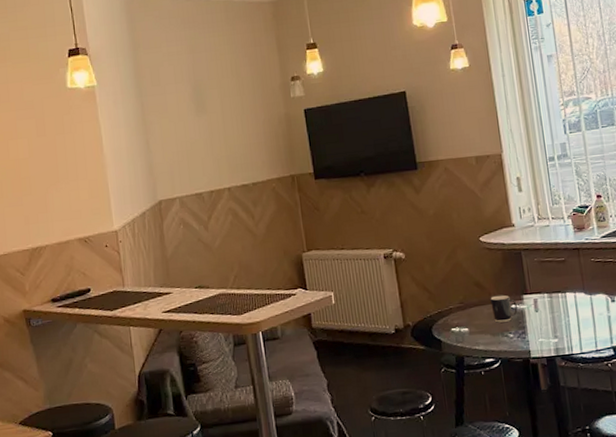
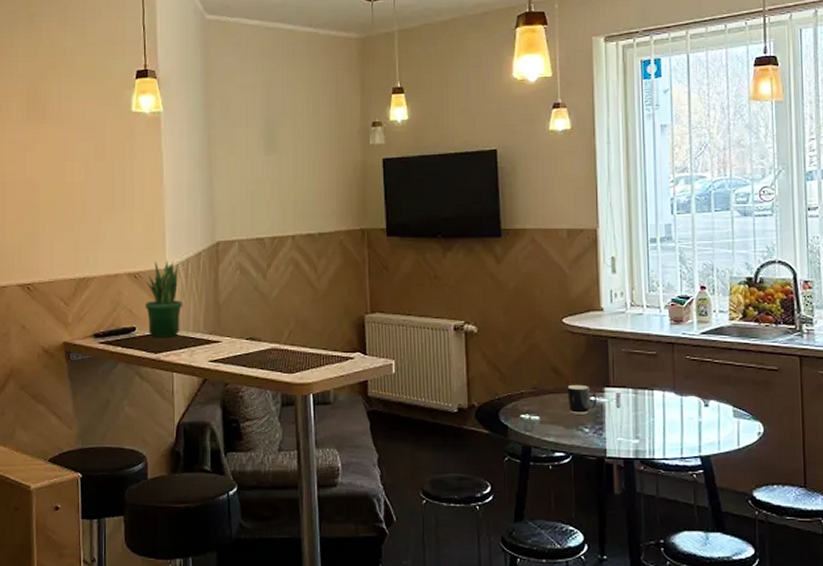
planter: none [96,223,133,297] -> present [145,260,183,338]

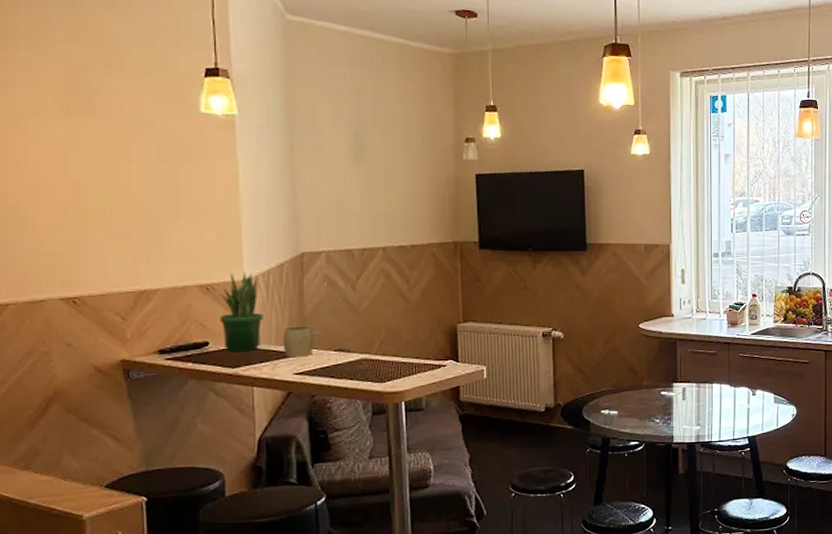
mug: none [199,314,237,345] -> present [282,326,324,358]
mug: present [567,384,597,414] -> none [642,381,666,408]

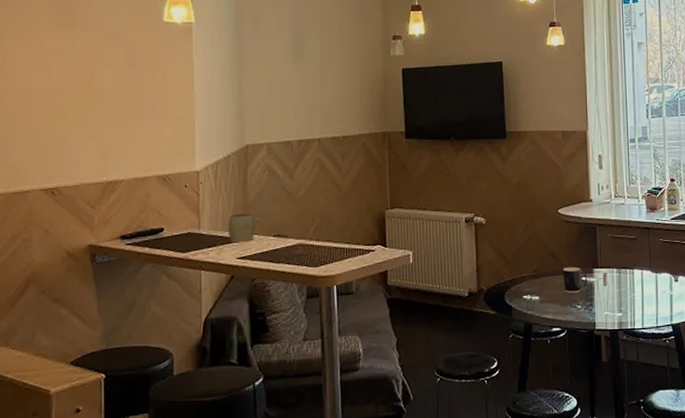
planter: present [219,272,263,353] -> none [173,163,212,238]
mug: none [642,381,666,408] -> present [563,266,587,293]

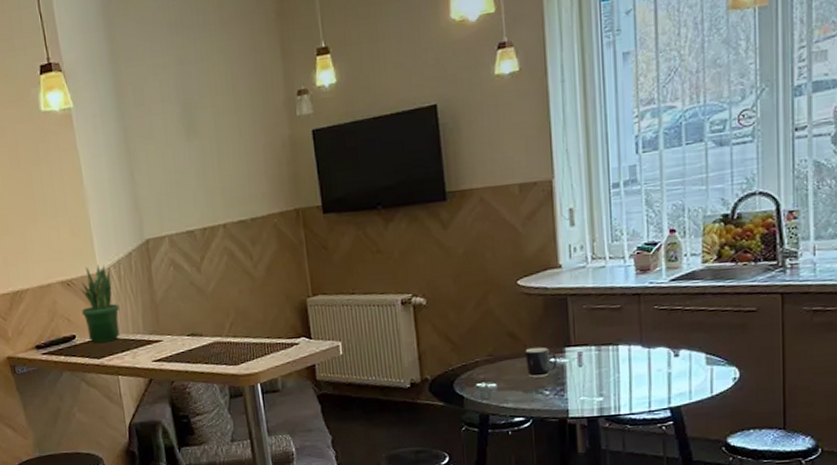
planter: none [173,163,212,238] -> present [80,264,120,344]
mug: present [228,213,264,243] -> none [138,312,177,346]

